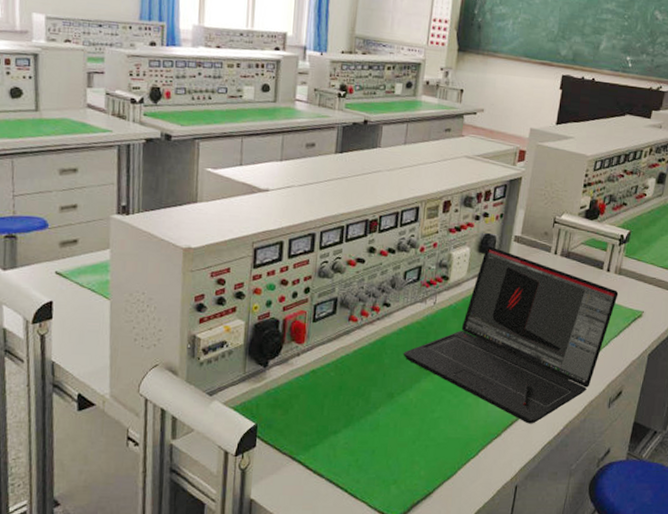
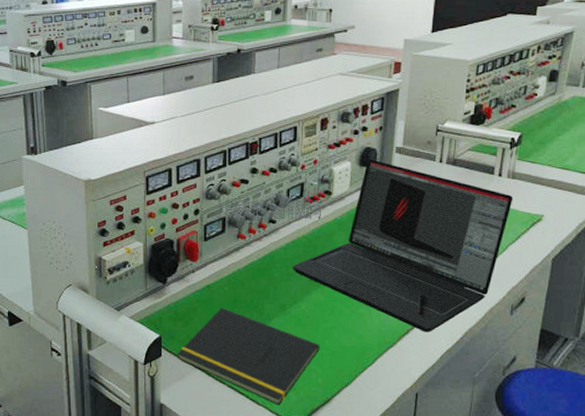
notepad: none [273,394,425,500] -> present [177,307,320,406]

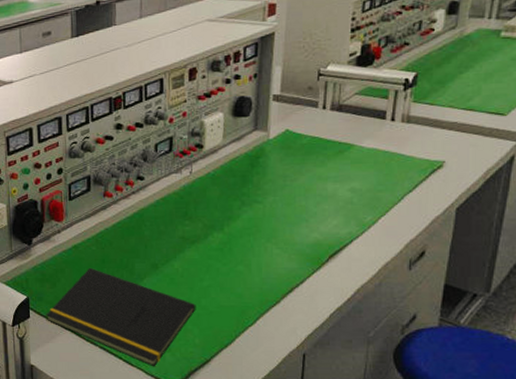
laptop: present [291,159,513,332] -> none [162,109,409,290]

